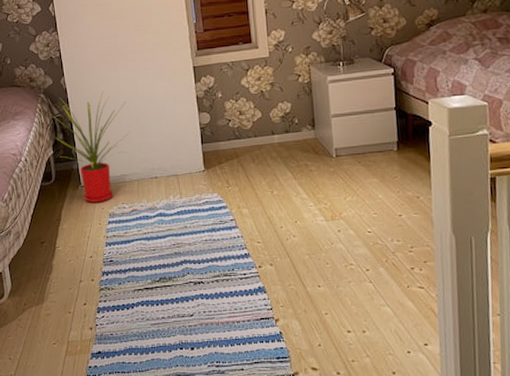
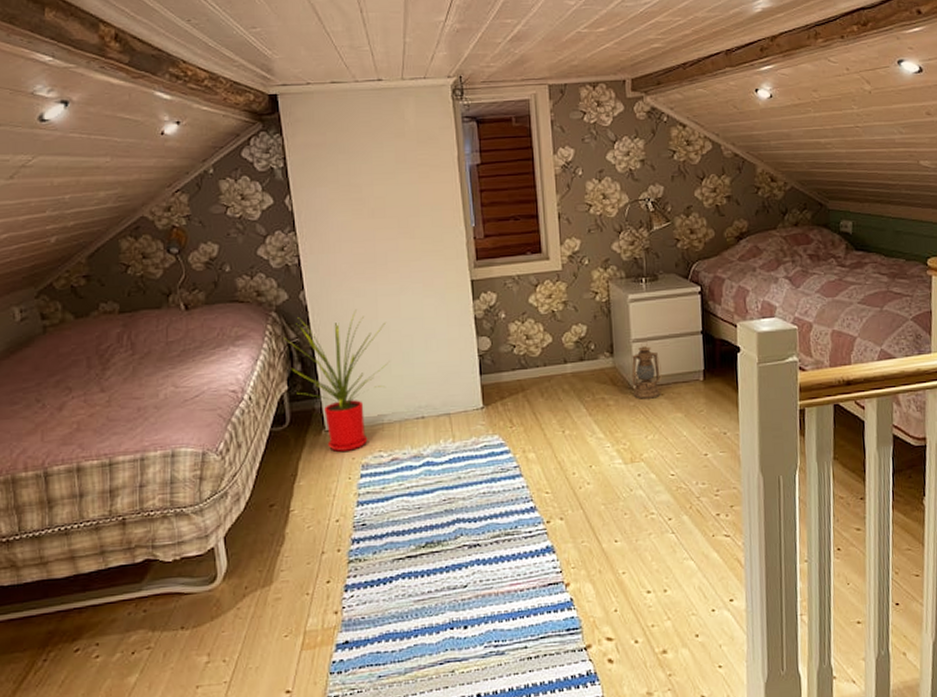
lantern: none [331,117,359,166] -> present [631,342,662,399]

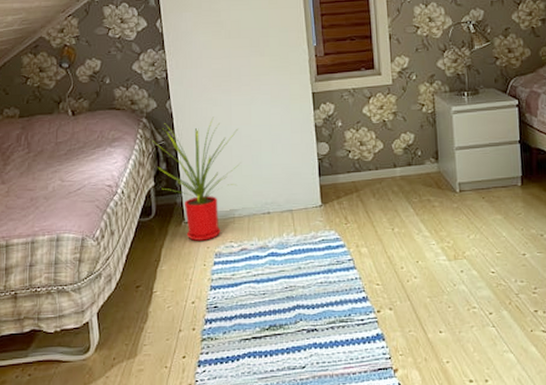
lantern: present [631,342,662,399] -> none [455,150,483,202]

